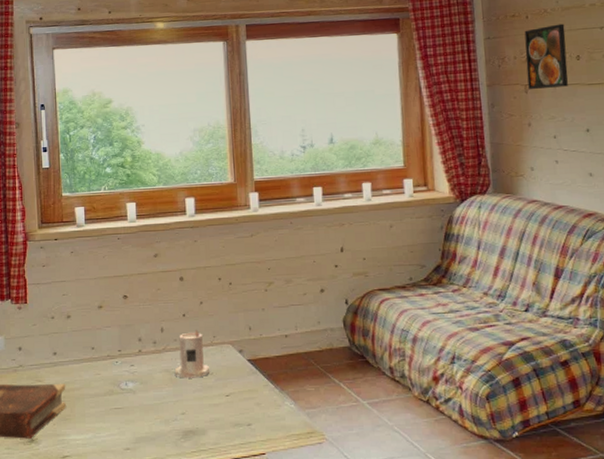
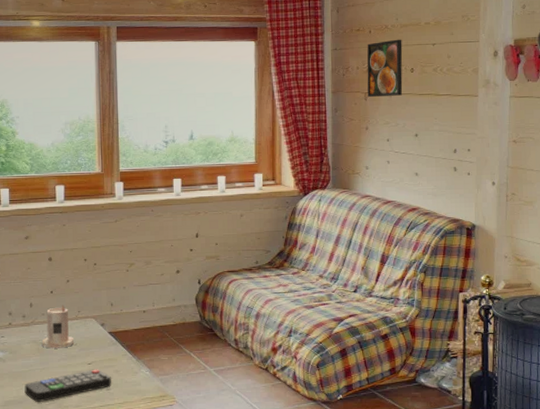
remote control: none [157,401,252,439] -> present [24,369,111,402]

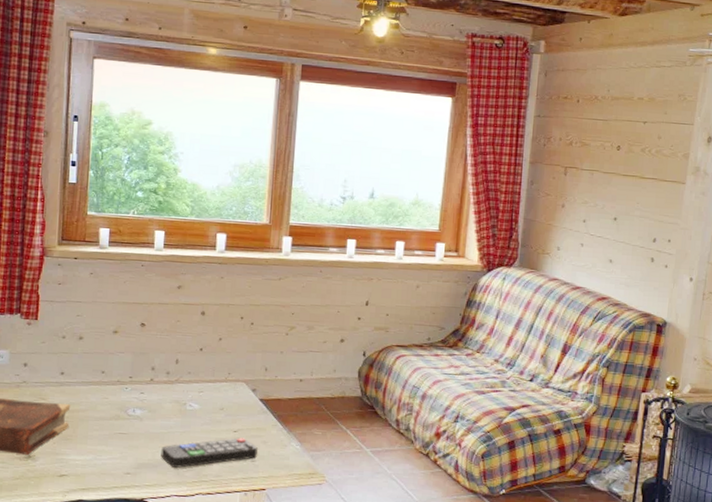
candle: present [41,305,73,349] -> none [184,364,220,412]
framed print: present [367,39,403,98] -> none [568,112,612,174]

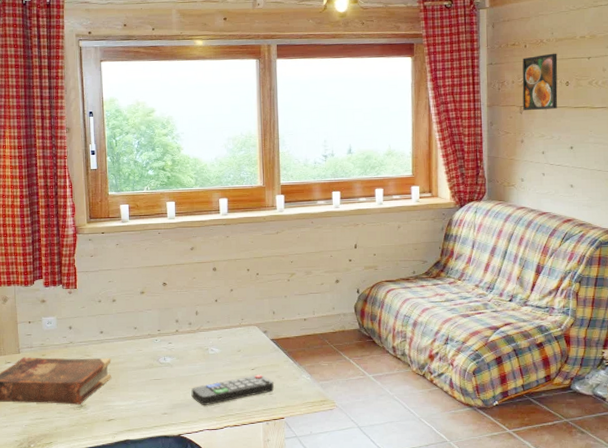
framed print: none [568,112,612,174] -> present [522,53,558,111]

